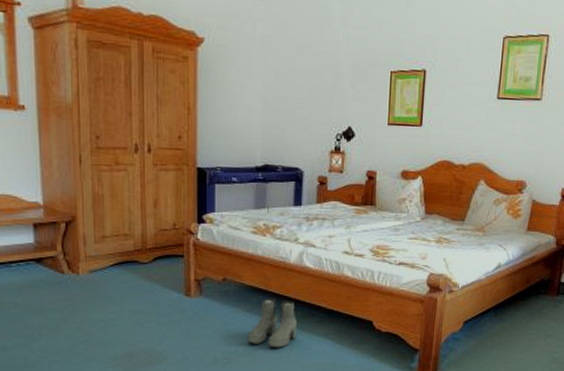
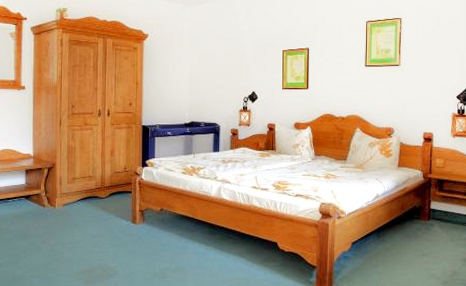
boots: present [248,298,298,348] -> none [179,224,218,265]

